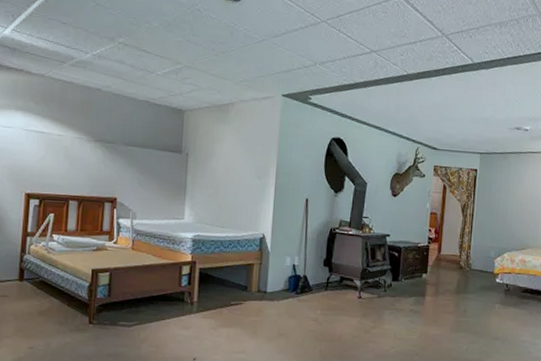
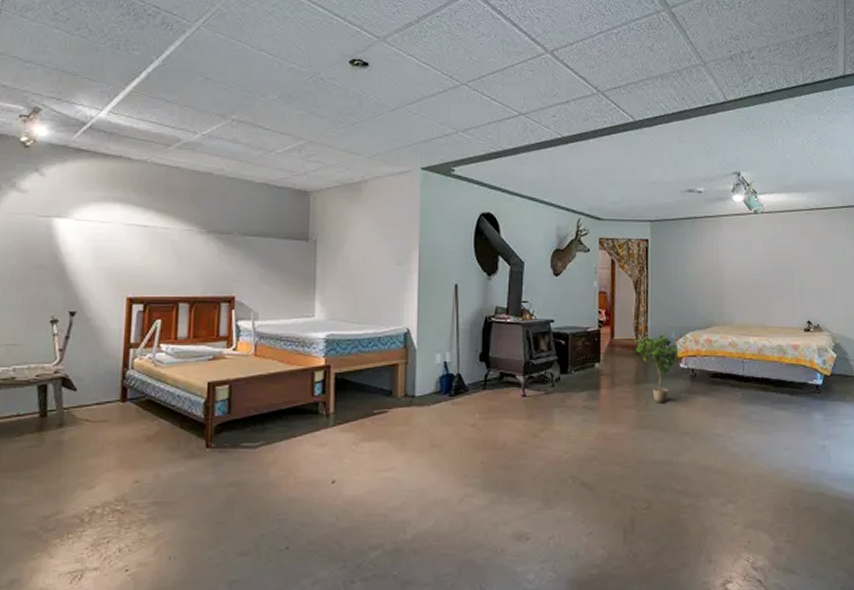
potted plant: none [458,253,496,313] -> present [634,335,679,405]

